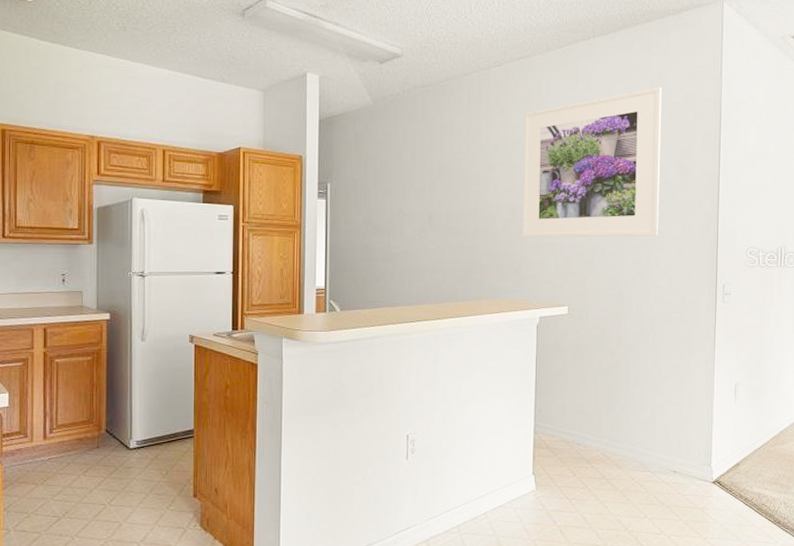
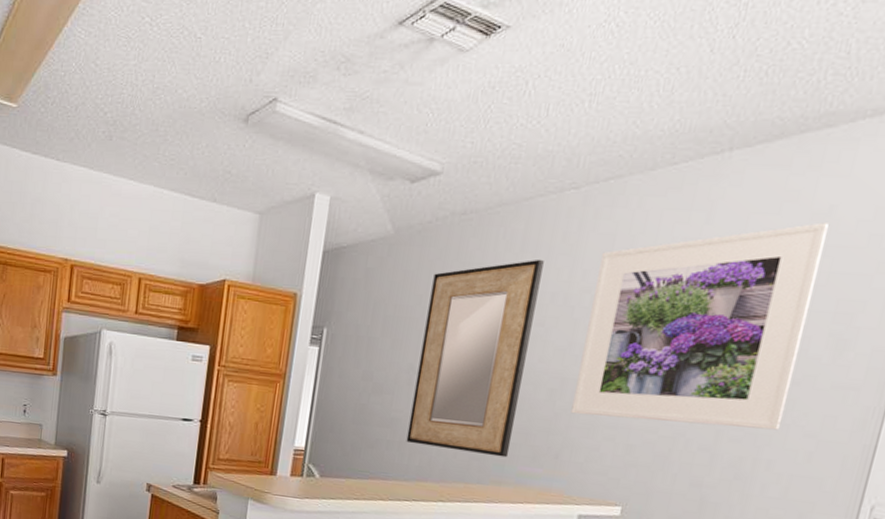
home mirror: none [405,119,485,277] -> present [406,259,544,458]

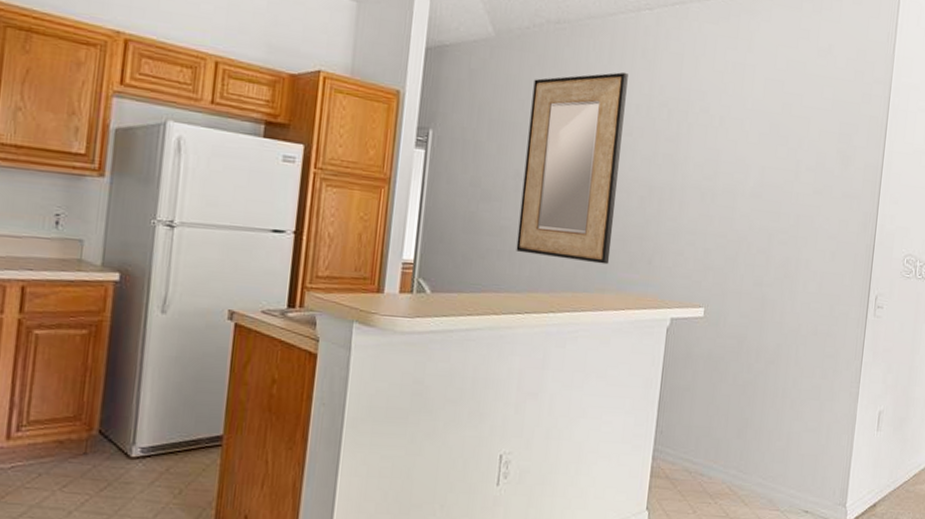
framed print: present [570,222,830,430] -> none [658,58,830,233]

